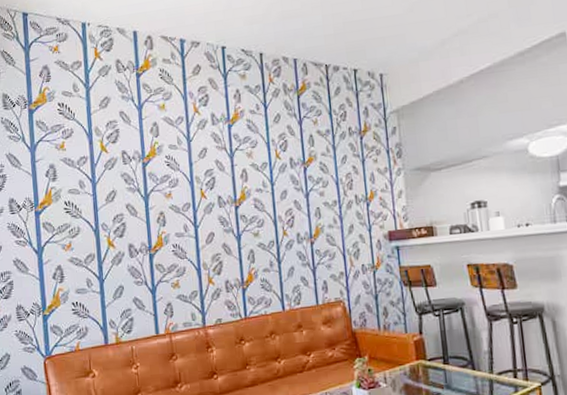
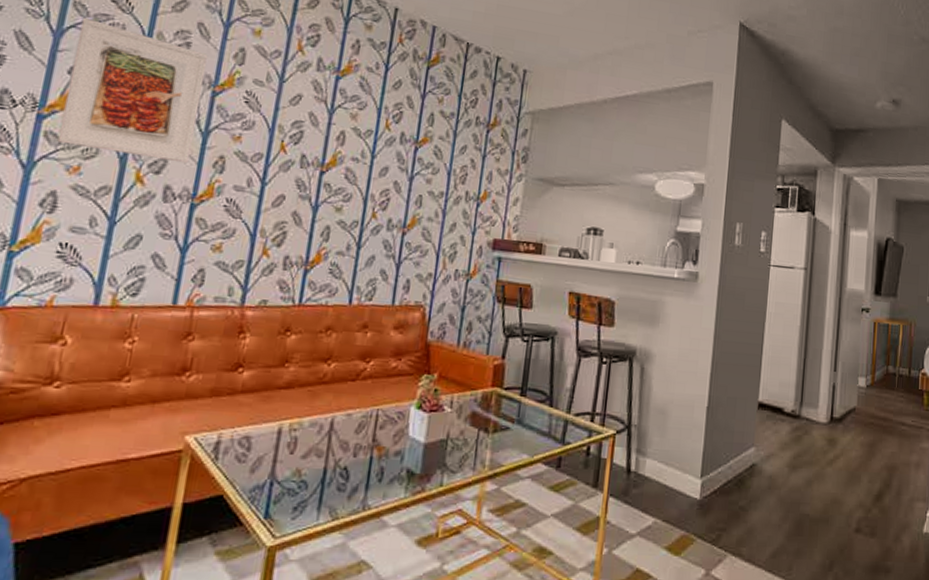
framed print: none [44,131,140,230] -> present [57,17,209,164]

